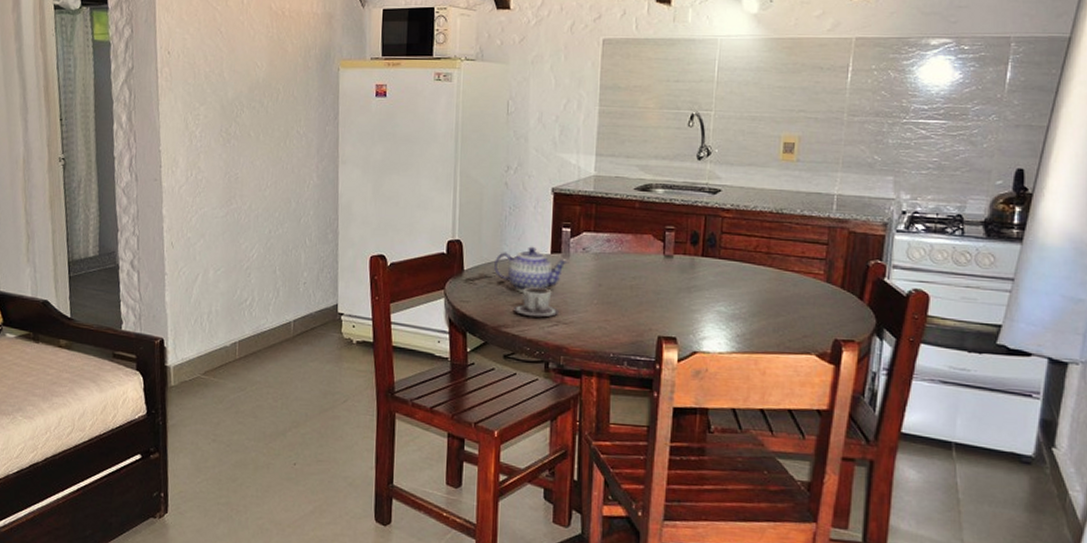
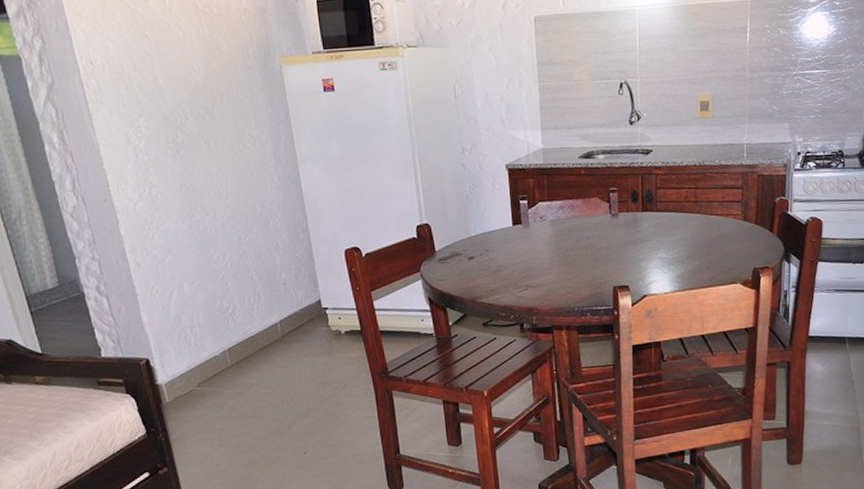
teapot: present [493,246,569,292] -> none [462,221,530,265]
cup: present [514,287,560,318] -> none [486,257,527,286]

